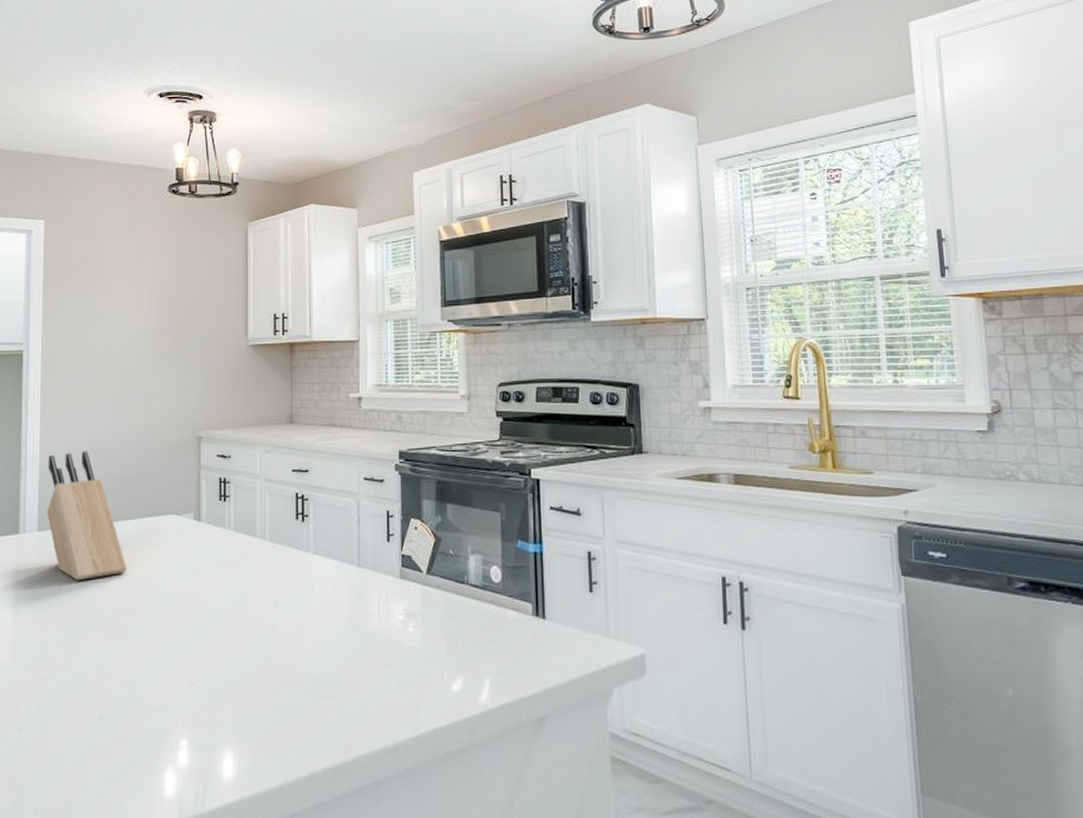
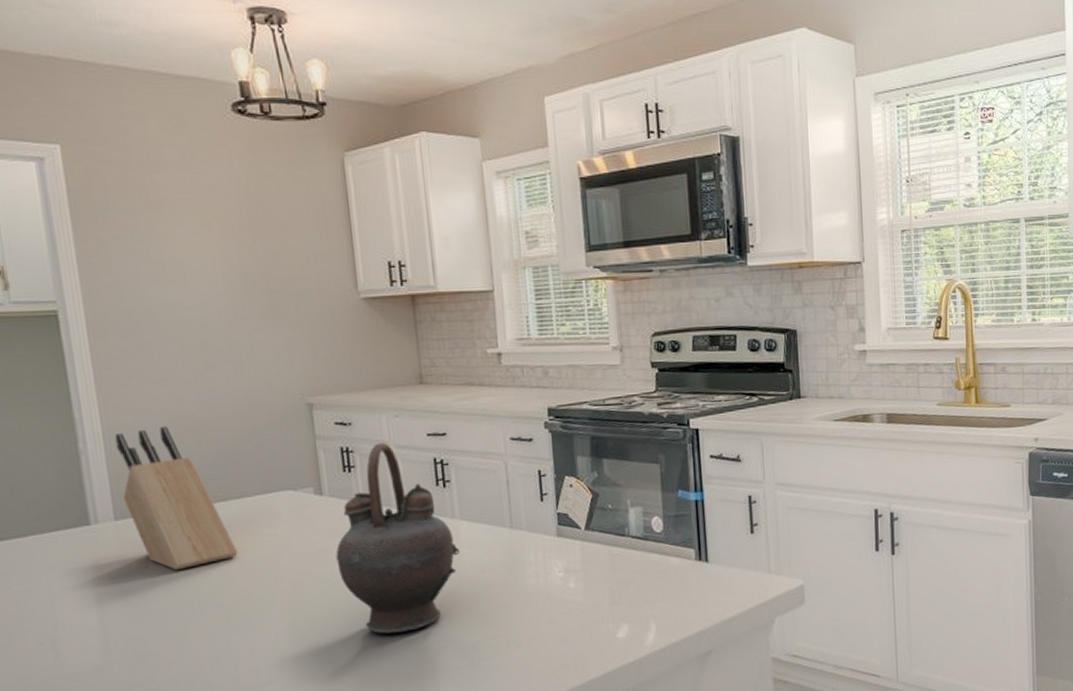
teapot: none [205,475,312,661] -> present [335,442,460,634]

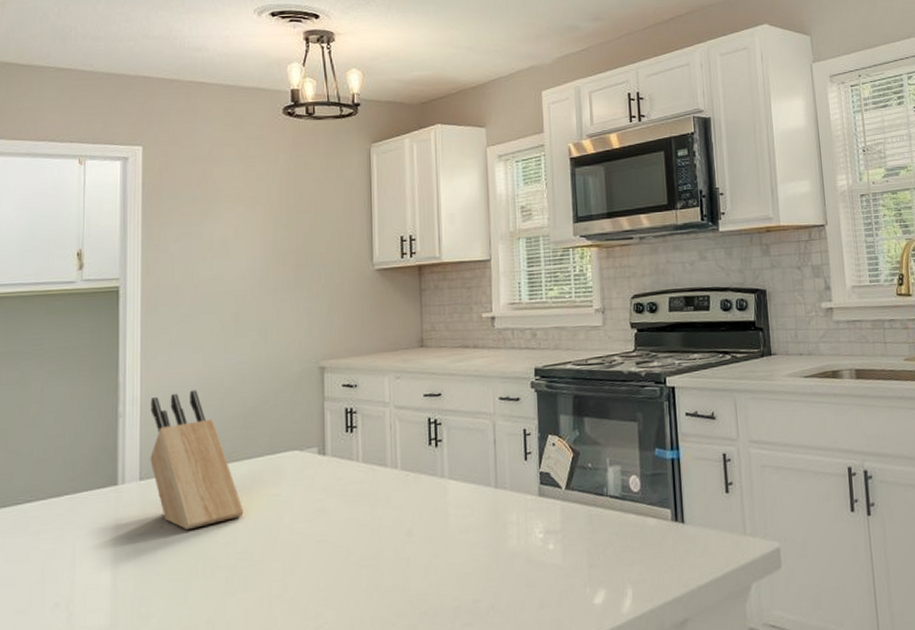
teapot: present [335,442,460,634] -> none [332,403,447,598]

